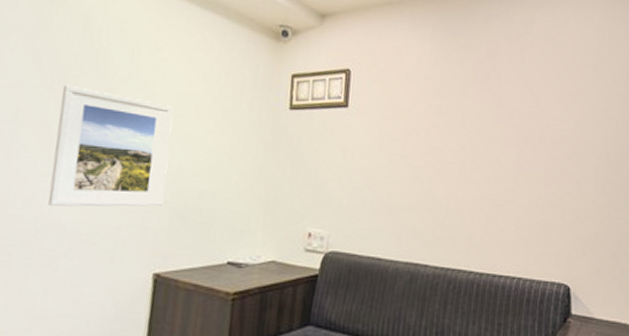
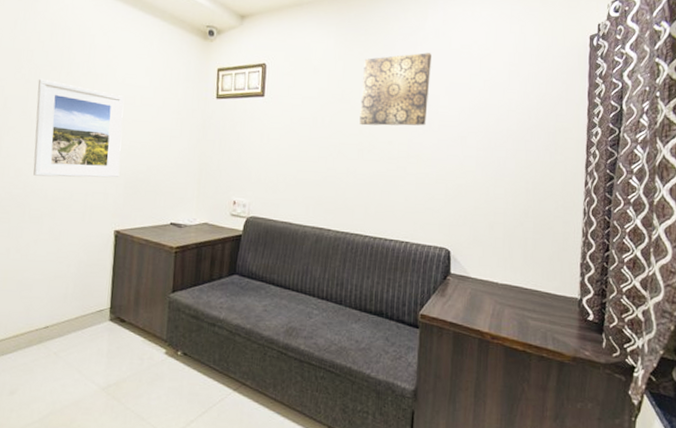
wall art: none [460,59,540,141] -> present [359,52,431,126]

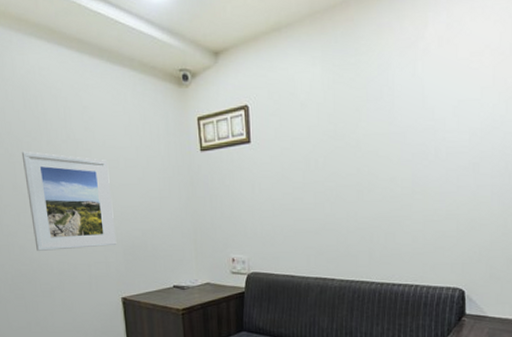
wall art: present [359,52,431,126] -> none [356,67,434,163]

